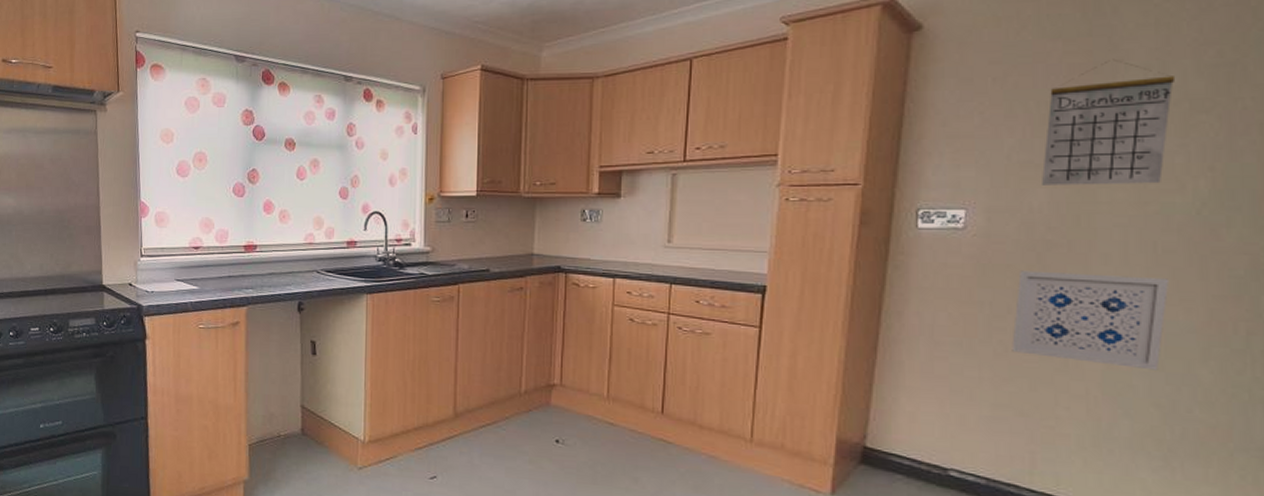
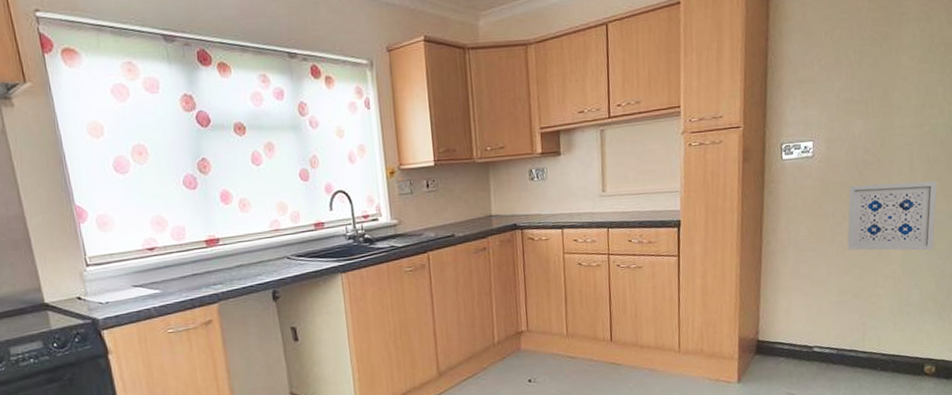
calendar: present [1042,58,1174,185] -> none [859,13,935,117]

